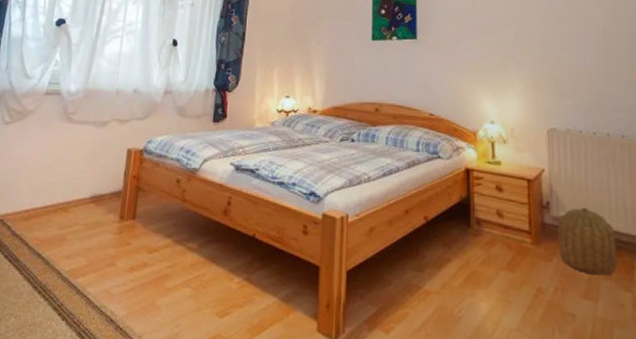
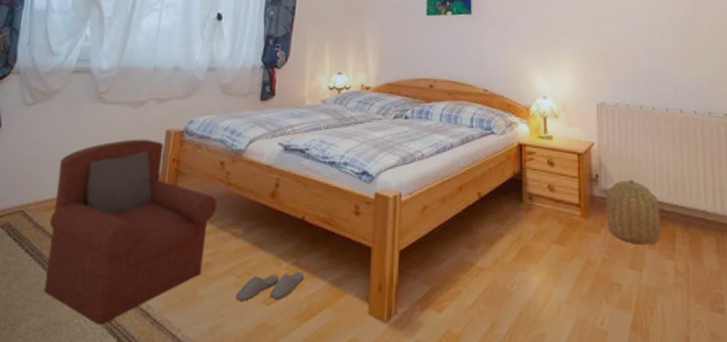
armchair: none [21,156,174,328] -> present [44,139,218,325]
slippers: none [191,286,255,313] -> present [235,271,304,301]

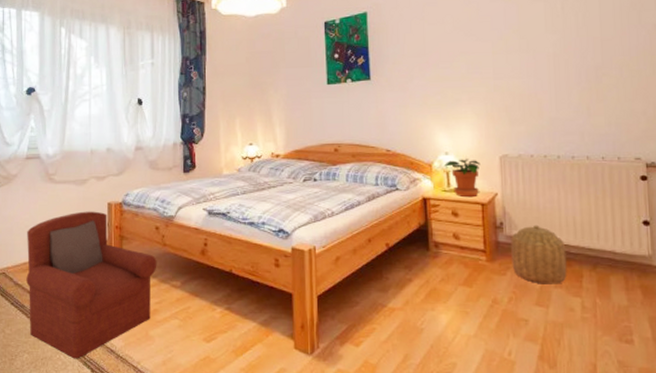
slippers: present [235,271,304,301] -> none [180,314,236,339]
potted plant: none [541,104,578,146] -> present [443,159,481,198]

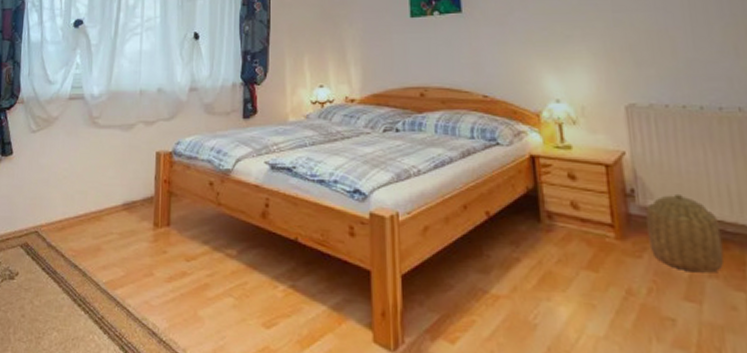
armchair: present [26,211,157,359] -> none [61,161,210,342]
potted plant: present [443,159,481,198] -> none [554,108,601,157]

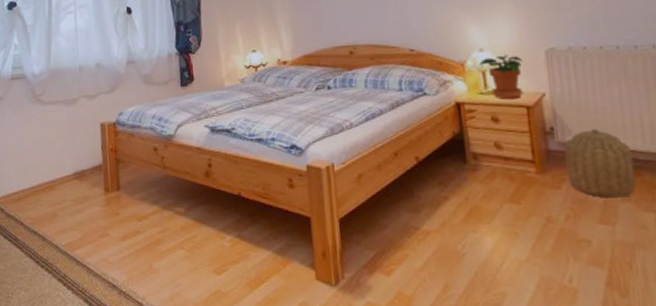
potted plant: none [554,108,601,157] -> present [478,55,523,100]

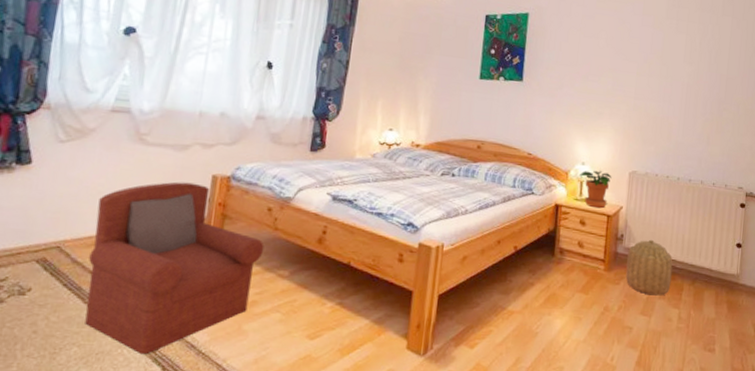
armchair: none [16,133,158,296] -> present [85,181,264,355]

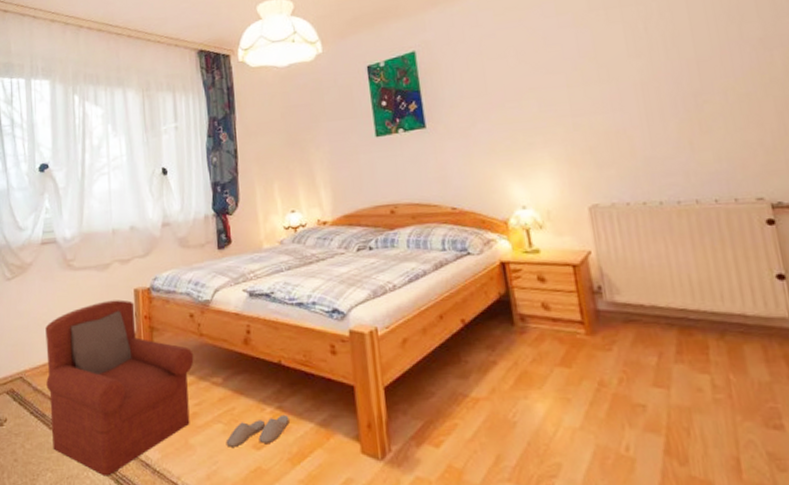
slippers: none [280,310,347,336] -> present [225,414,289,447]
potted plant: present [578,170,612,209] -> none [521,212,568,259]
basket: present [625,239,673,296] -> none [613,286,689,360]

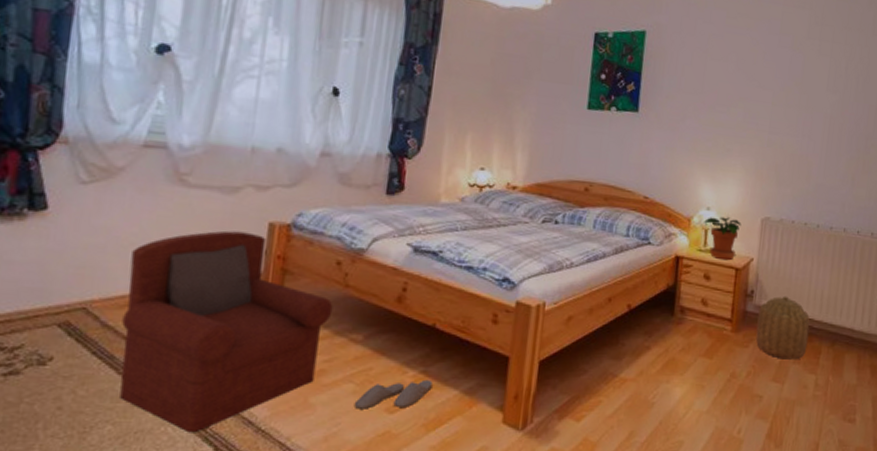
potted plant: none [521,212,568,259] -> present [703,216,742,261]
basket: none [613,286,689,360] -> present [755,296,810,360]

